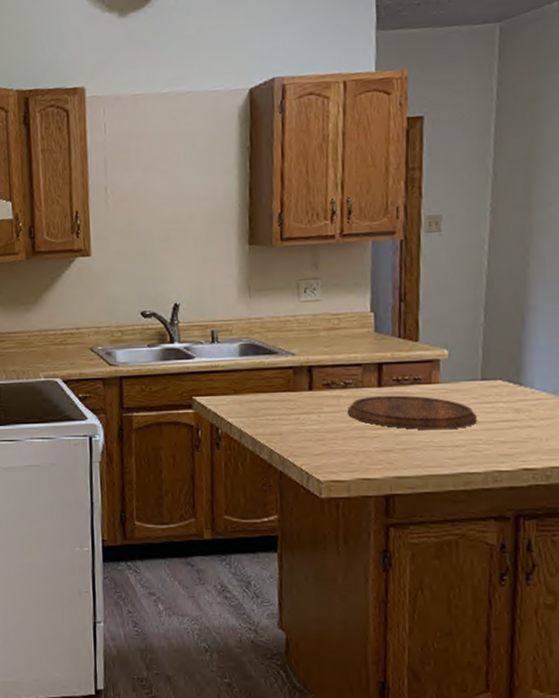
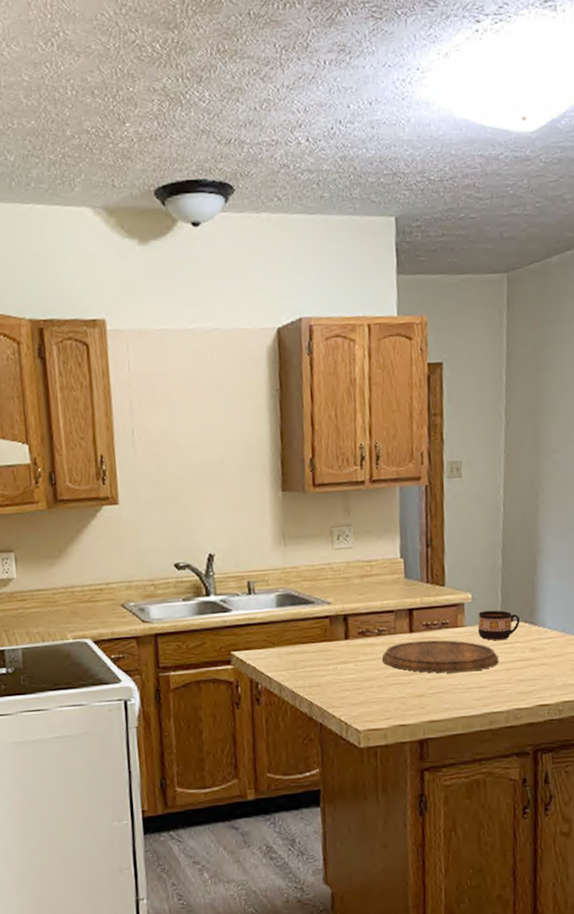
cup: none [454,368,503,399] -> present [477,610,520,641]

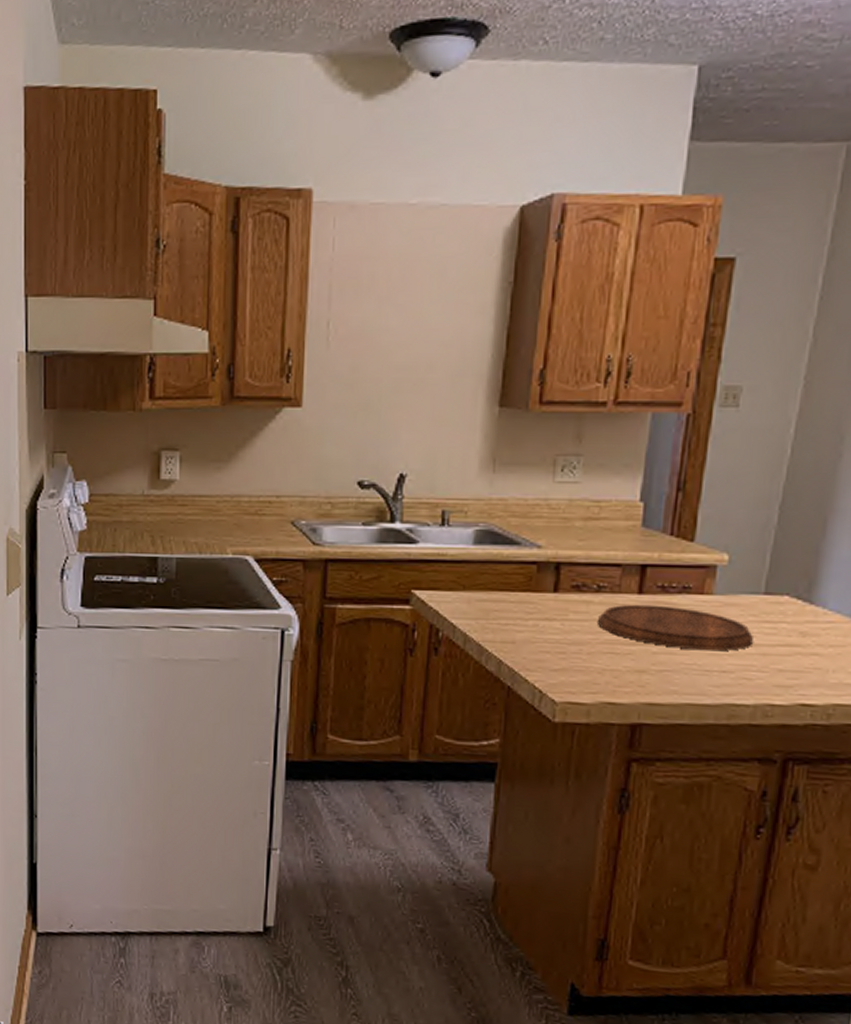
cup: present [477,610,520,641] -> none [730,578,791,617]

